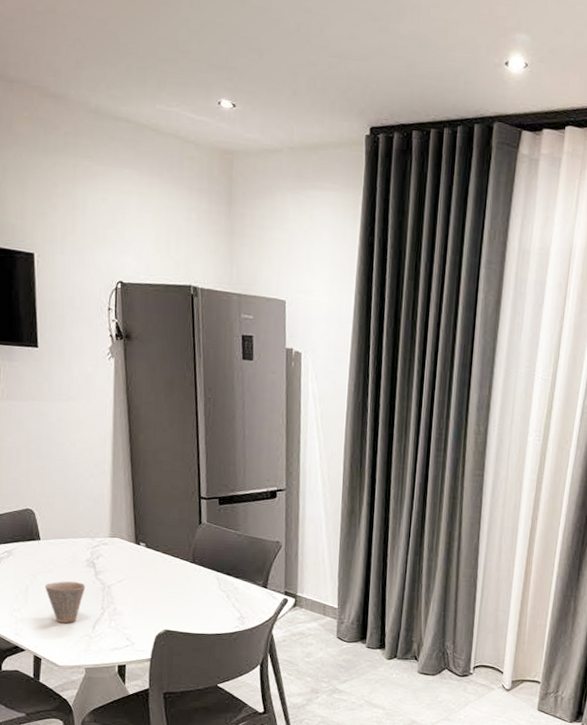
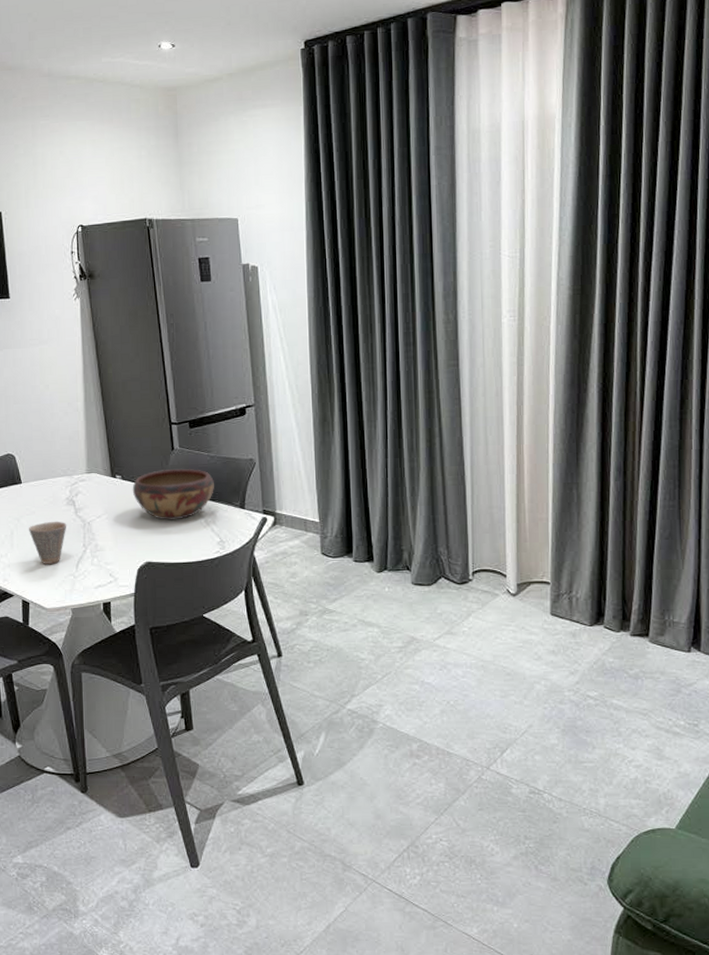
decorative bowl: none [156,542,239,593] -> present [132,469,214,521]

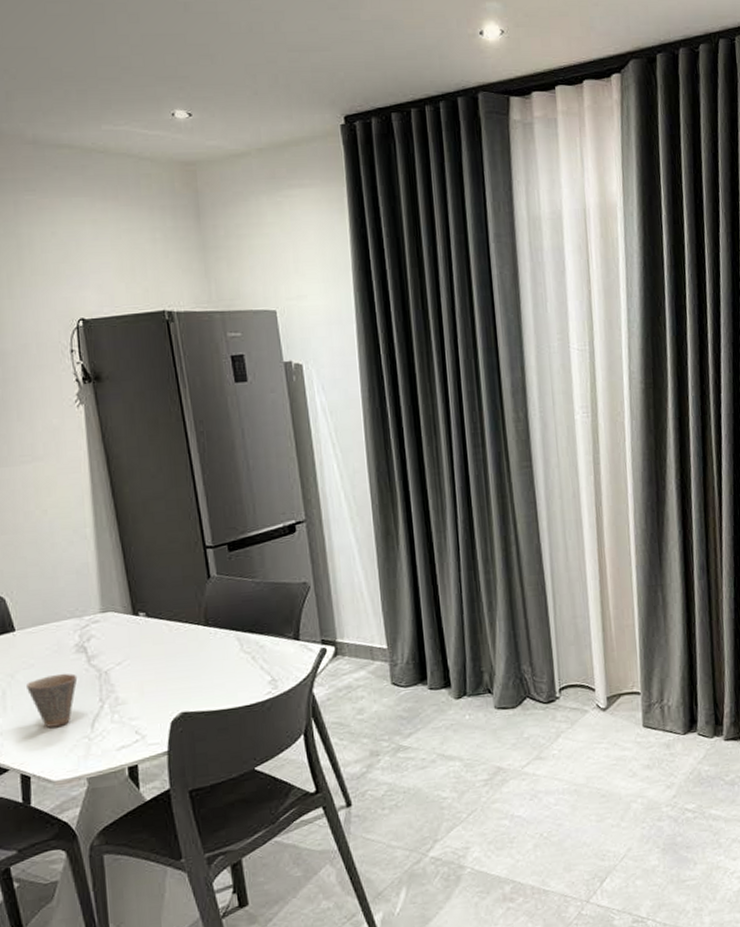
decorative bowl: present [132,469,214,521] -> none [160,598,262,662]

